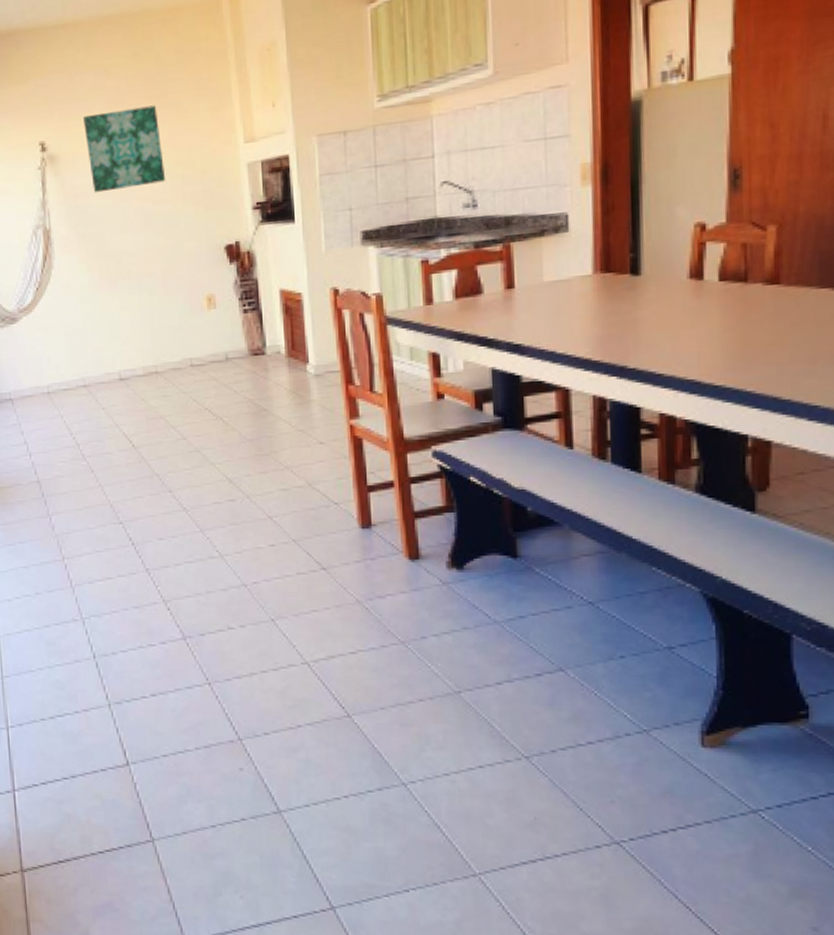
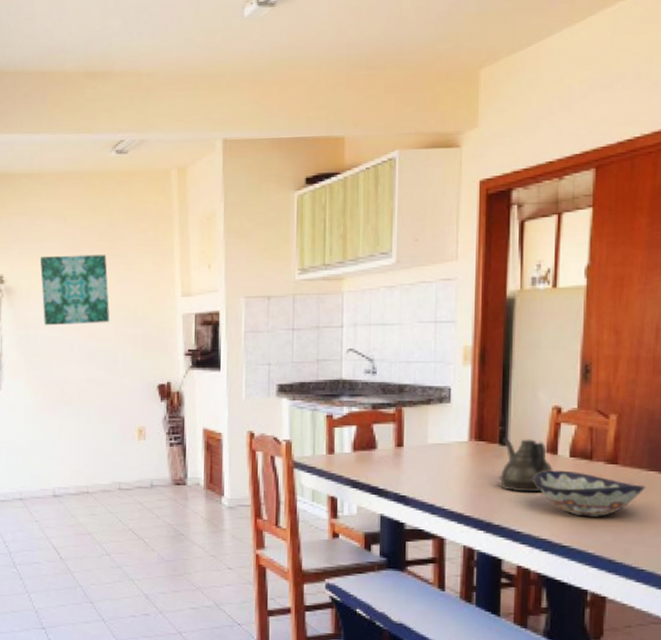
teapot: none [631,264,699,328] -> present [498,438,553,493]
decorative bowl: none [676,297,816,350] -> present [534,470,645,517]

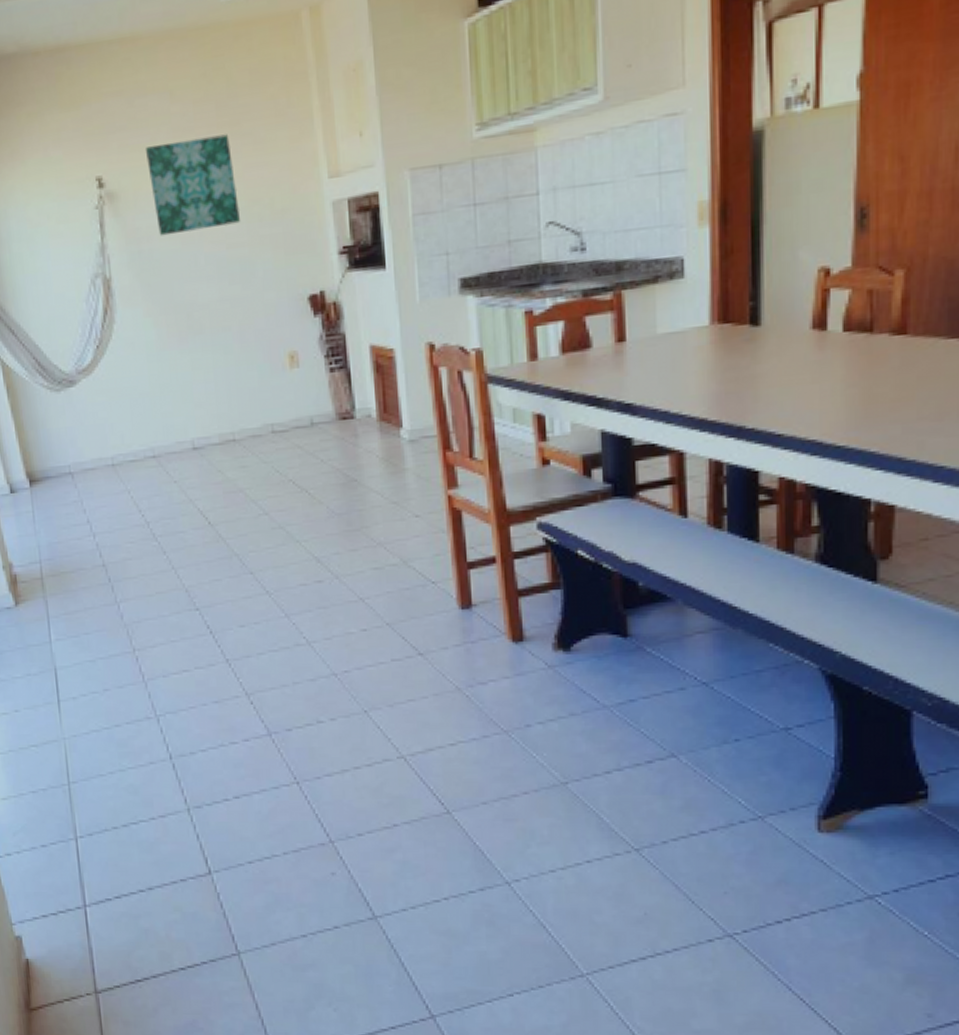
teapot: present [498,438,553,493] -> none [750,313,822,384]
decorative bowl: present [534,470,645,517] -> none [797,349,944,407]

